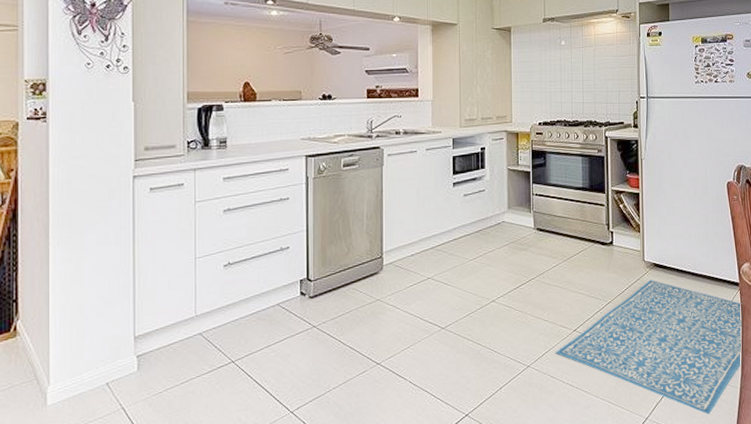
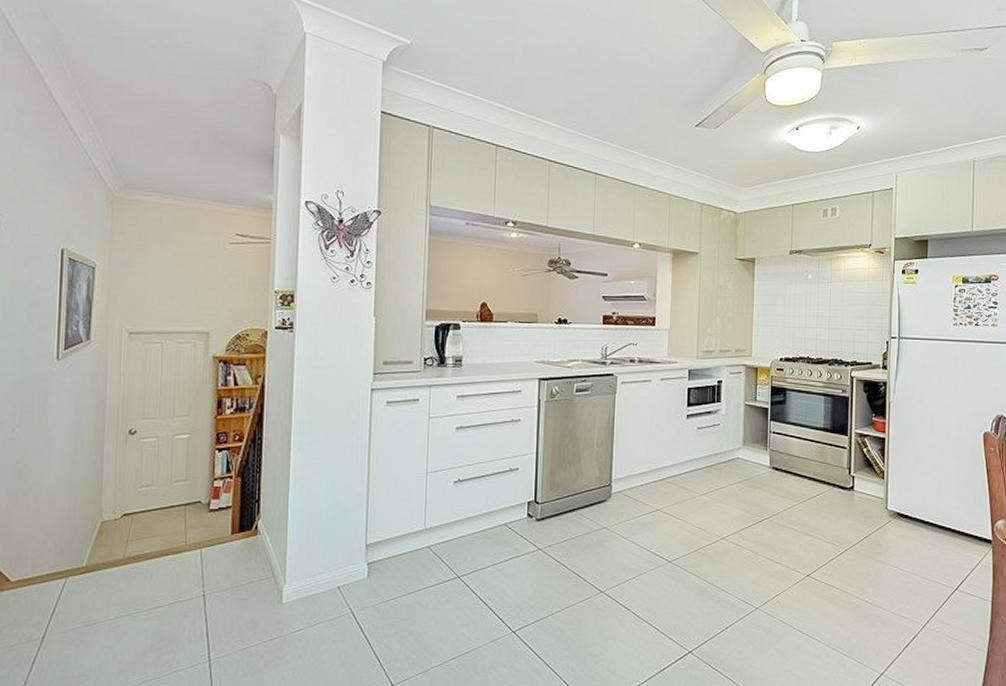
rug: present [555,280,742,415] -> none [786,530,994,677]

